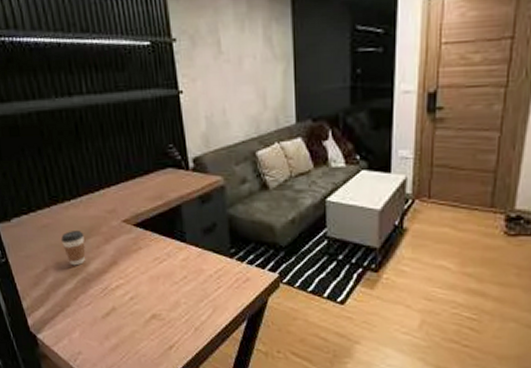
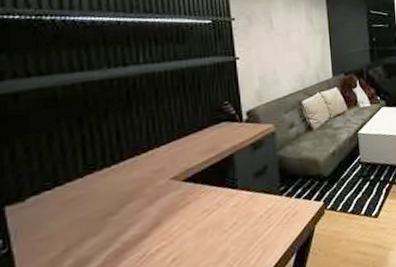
coffee cup: present [60,230,86,266] -> none [92,196,123,238]

